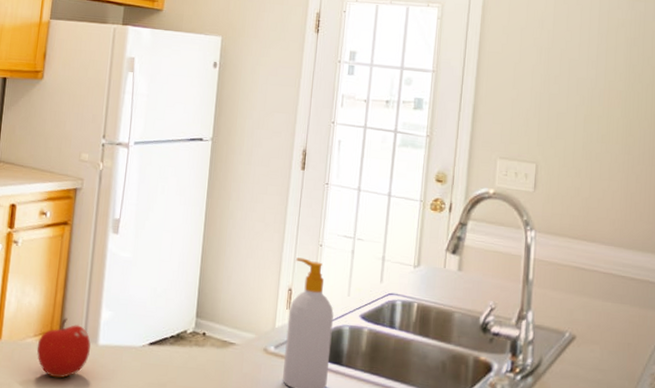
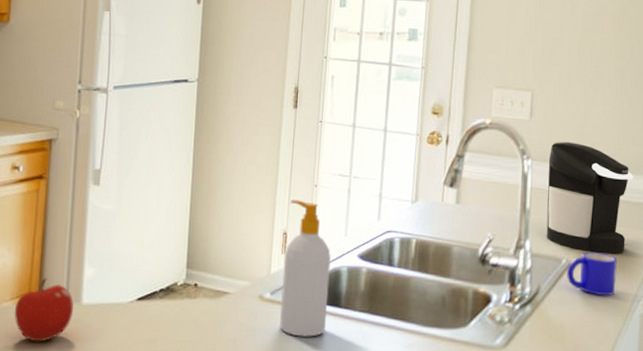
coffee maker: none [549,214,640,330] -> present [546,141,634,253]
mug: none [570,327,622,373] -> present [567,252,617,295]

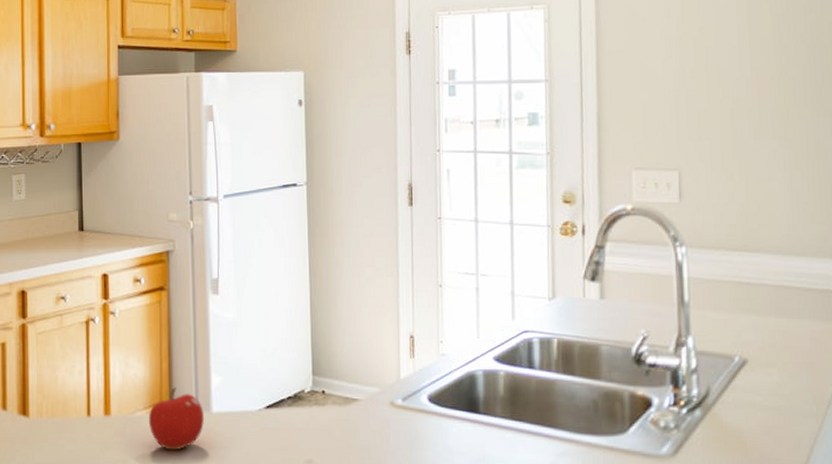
soap bottle: present [280,200,331,337] -> none [413,301,465,445]
coffee maker: present [546,141,634,253] -> none [706,224,816,348]
mug: present [567,252,617,295] -> none [742,348,805,397]

